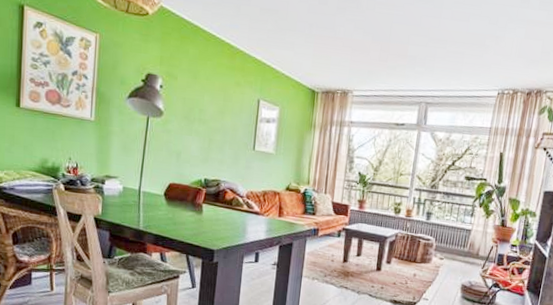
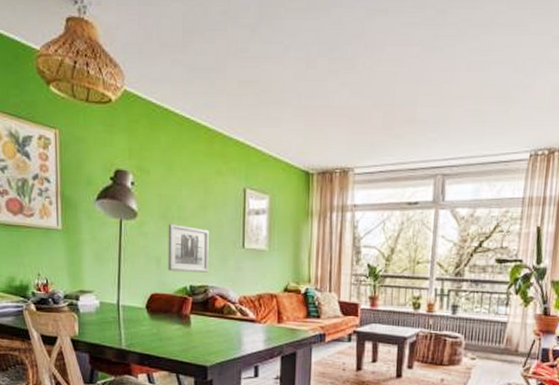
wall art: none [186,124,225,169] -> present [168,224,209,273]

